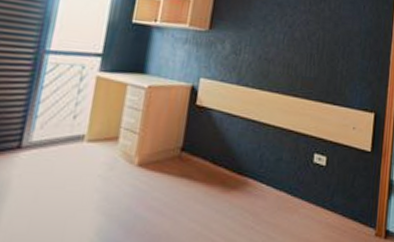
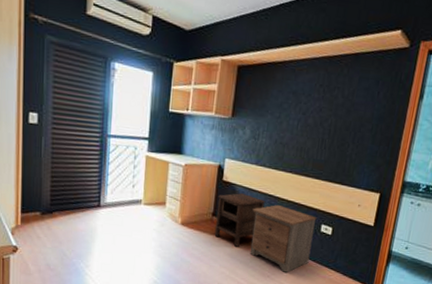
nightstand: none [182,120,249,193] -> present [214,193,266,248]
nightstand: none [228,132,309,220] -> present [250,205,317,273]

